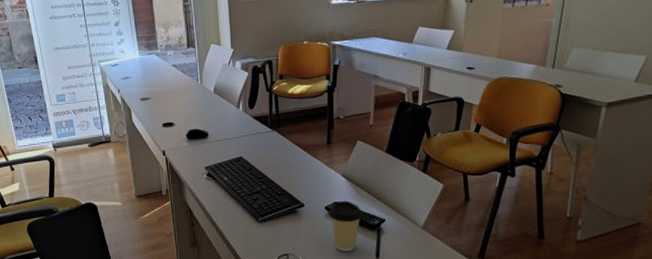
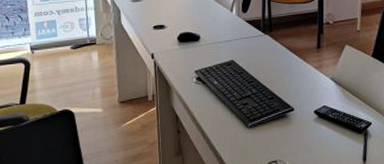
coffee cup: present [328,200,364,251] -> none [317,104,351,156]

